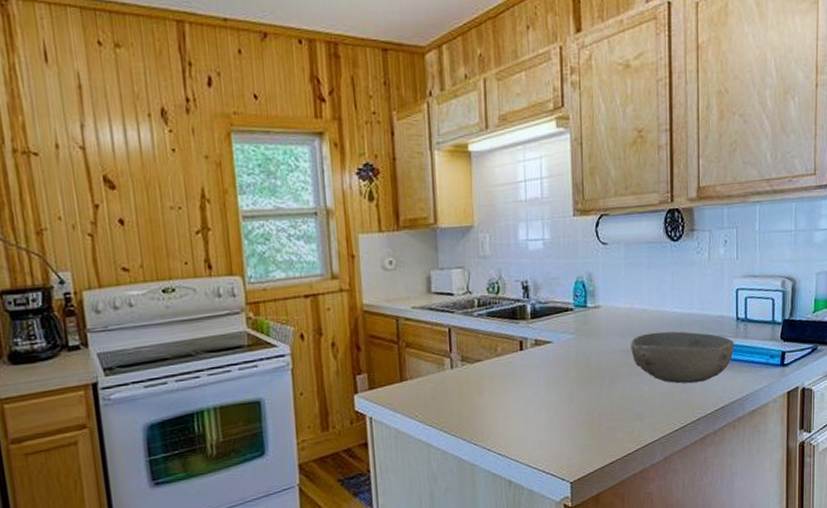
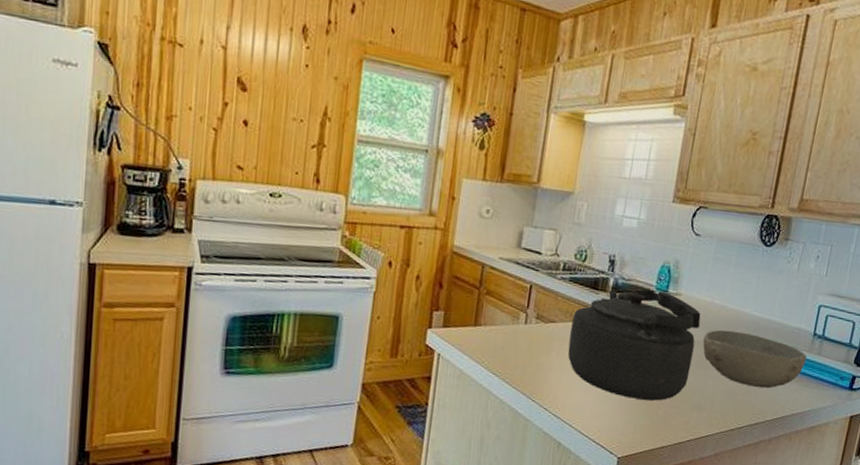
kettle: none [497,307,625,421] -> present [567,289,701,401]

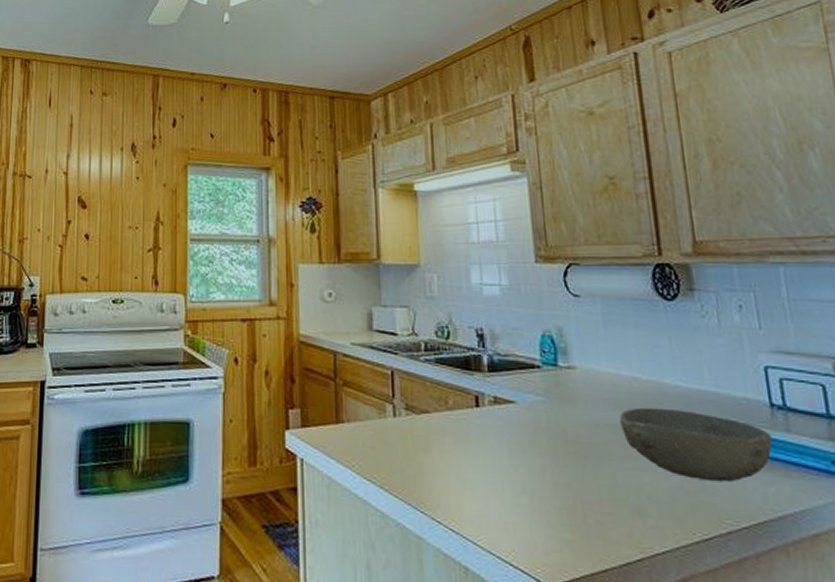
kettle: present [567,289,701,401] -> none [448,365,615,506]

